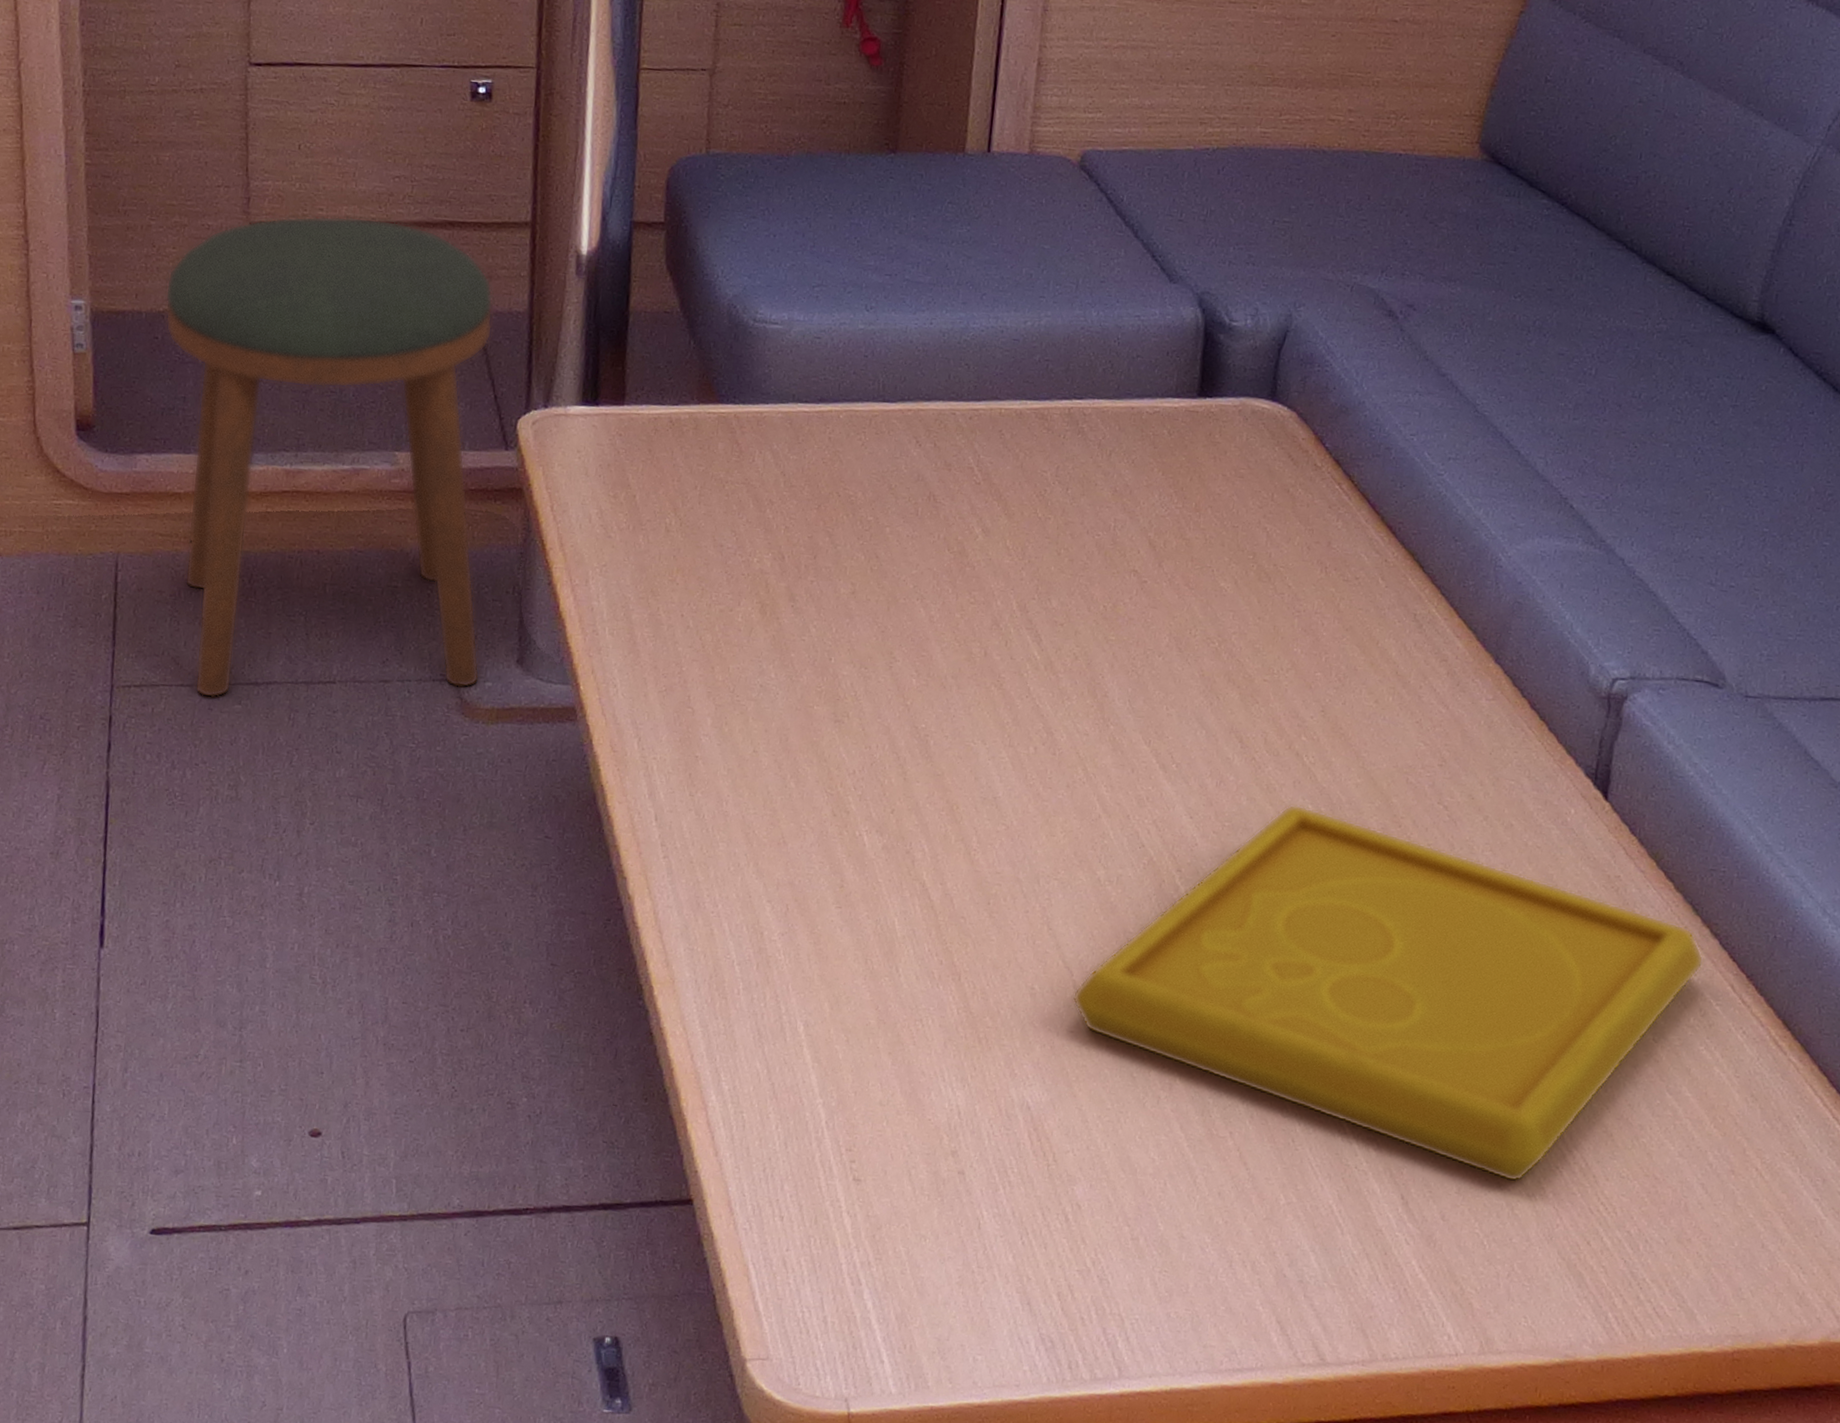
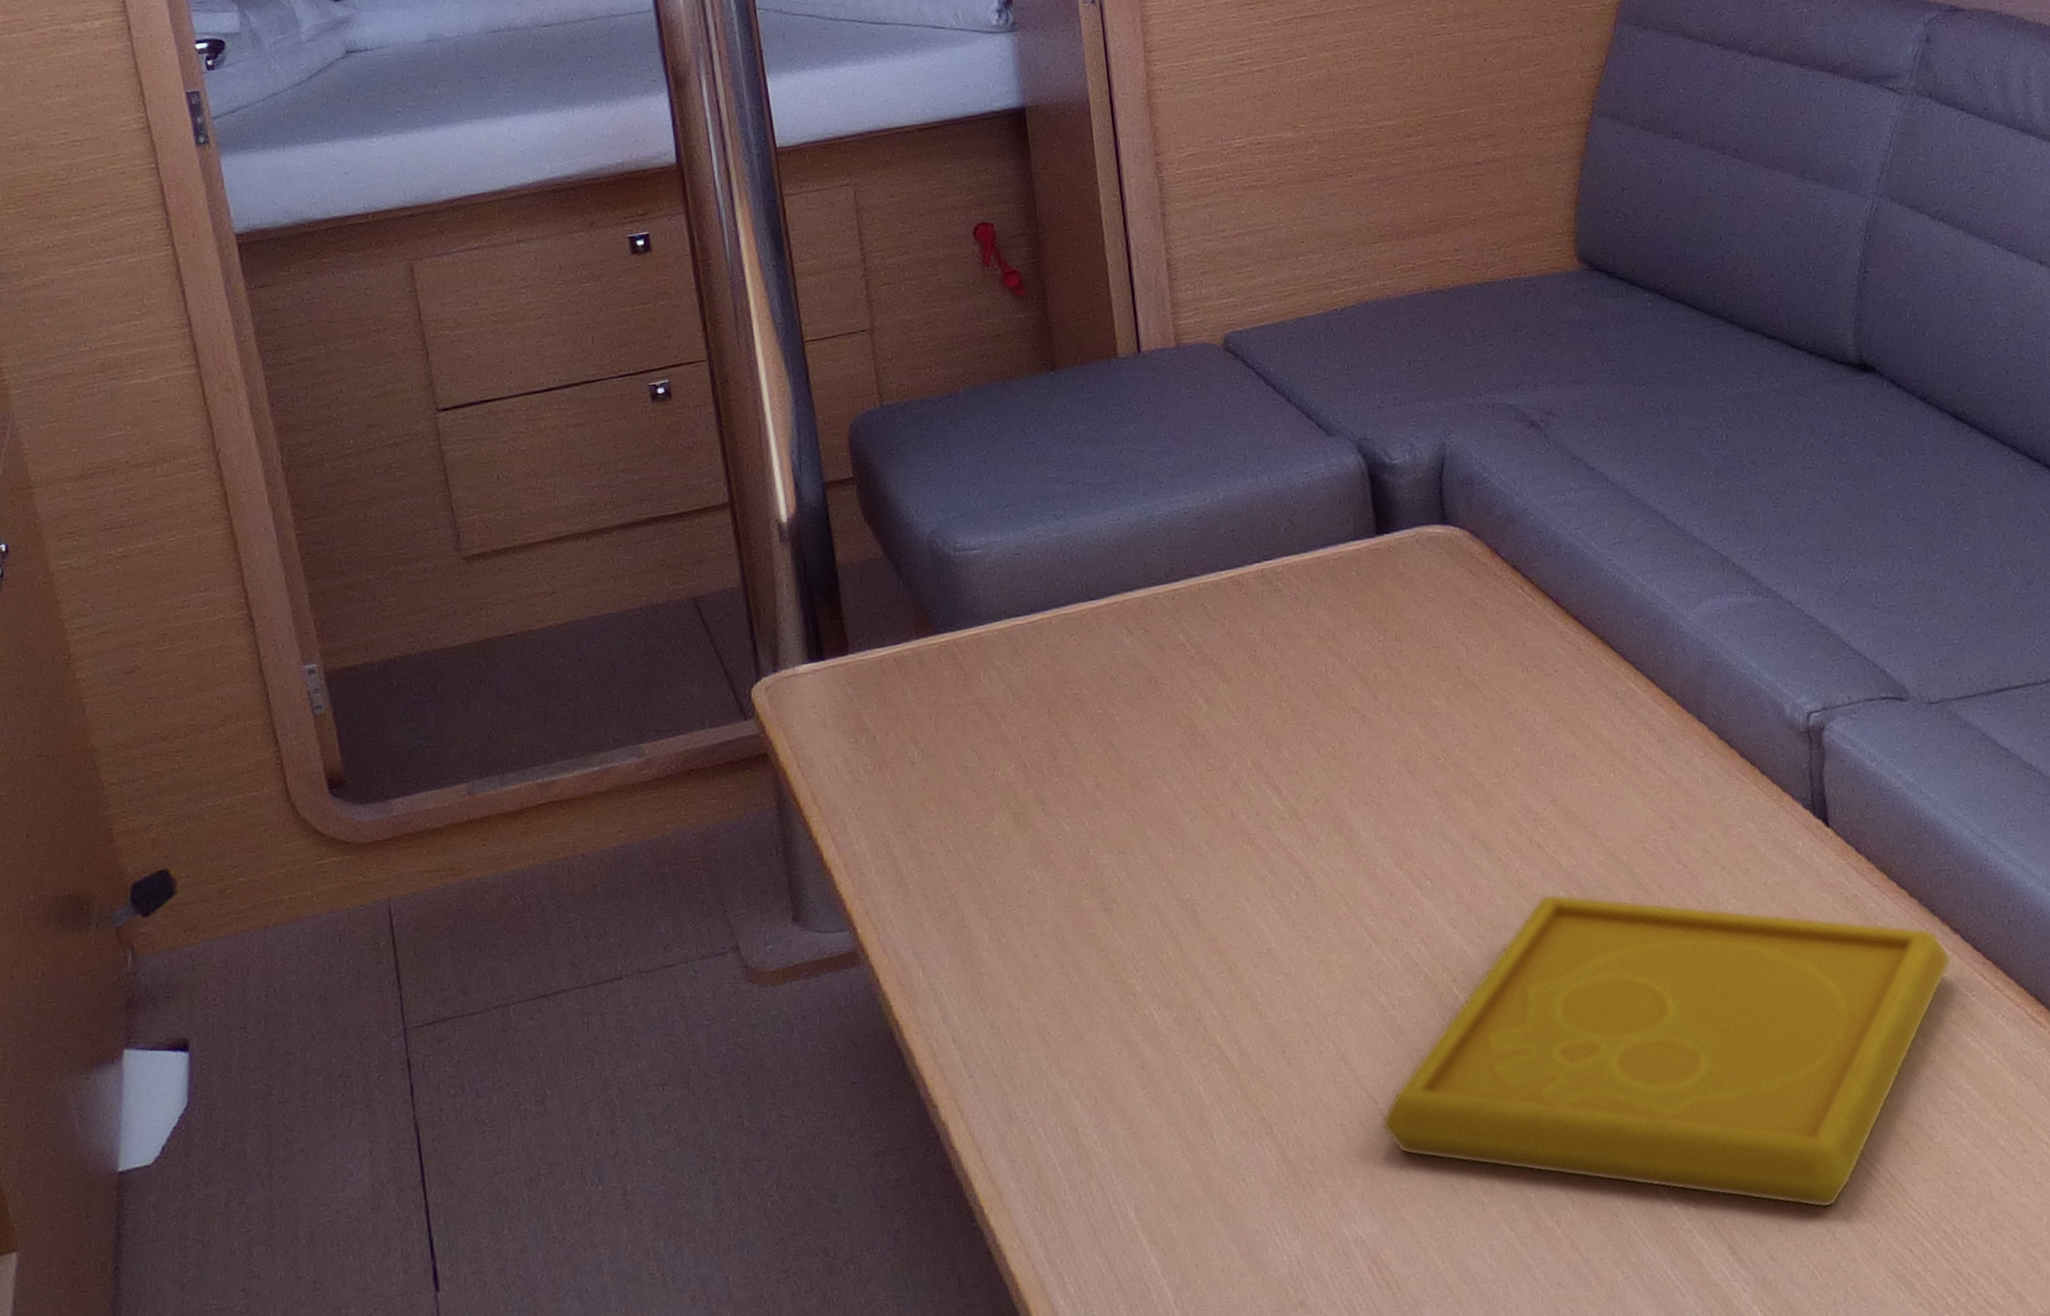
stool: present [165,215,494,698] -> none [392,528,760,1020]

